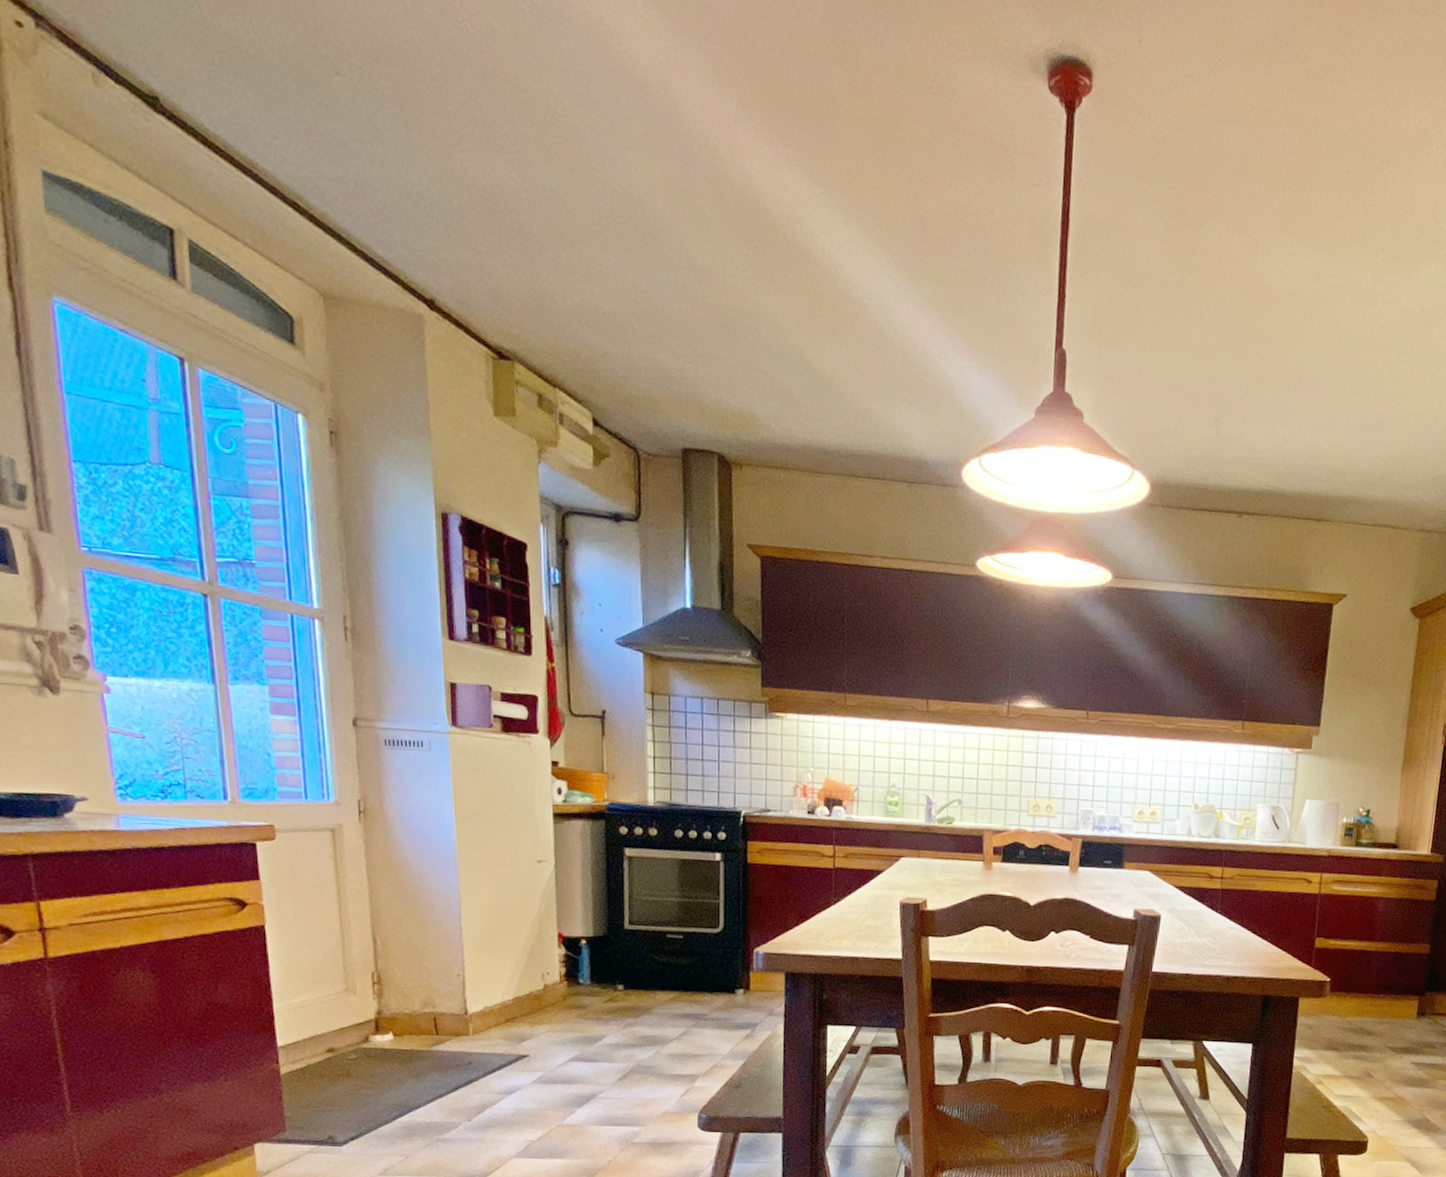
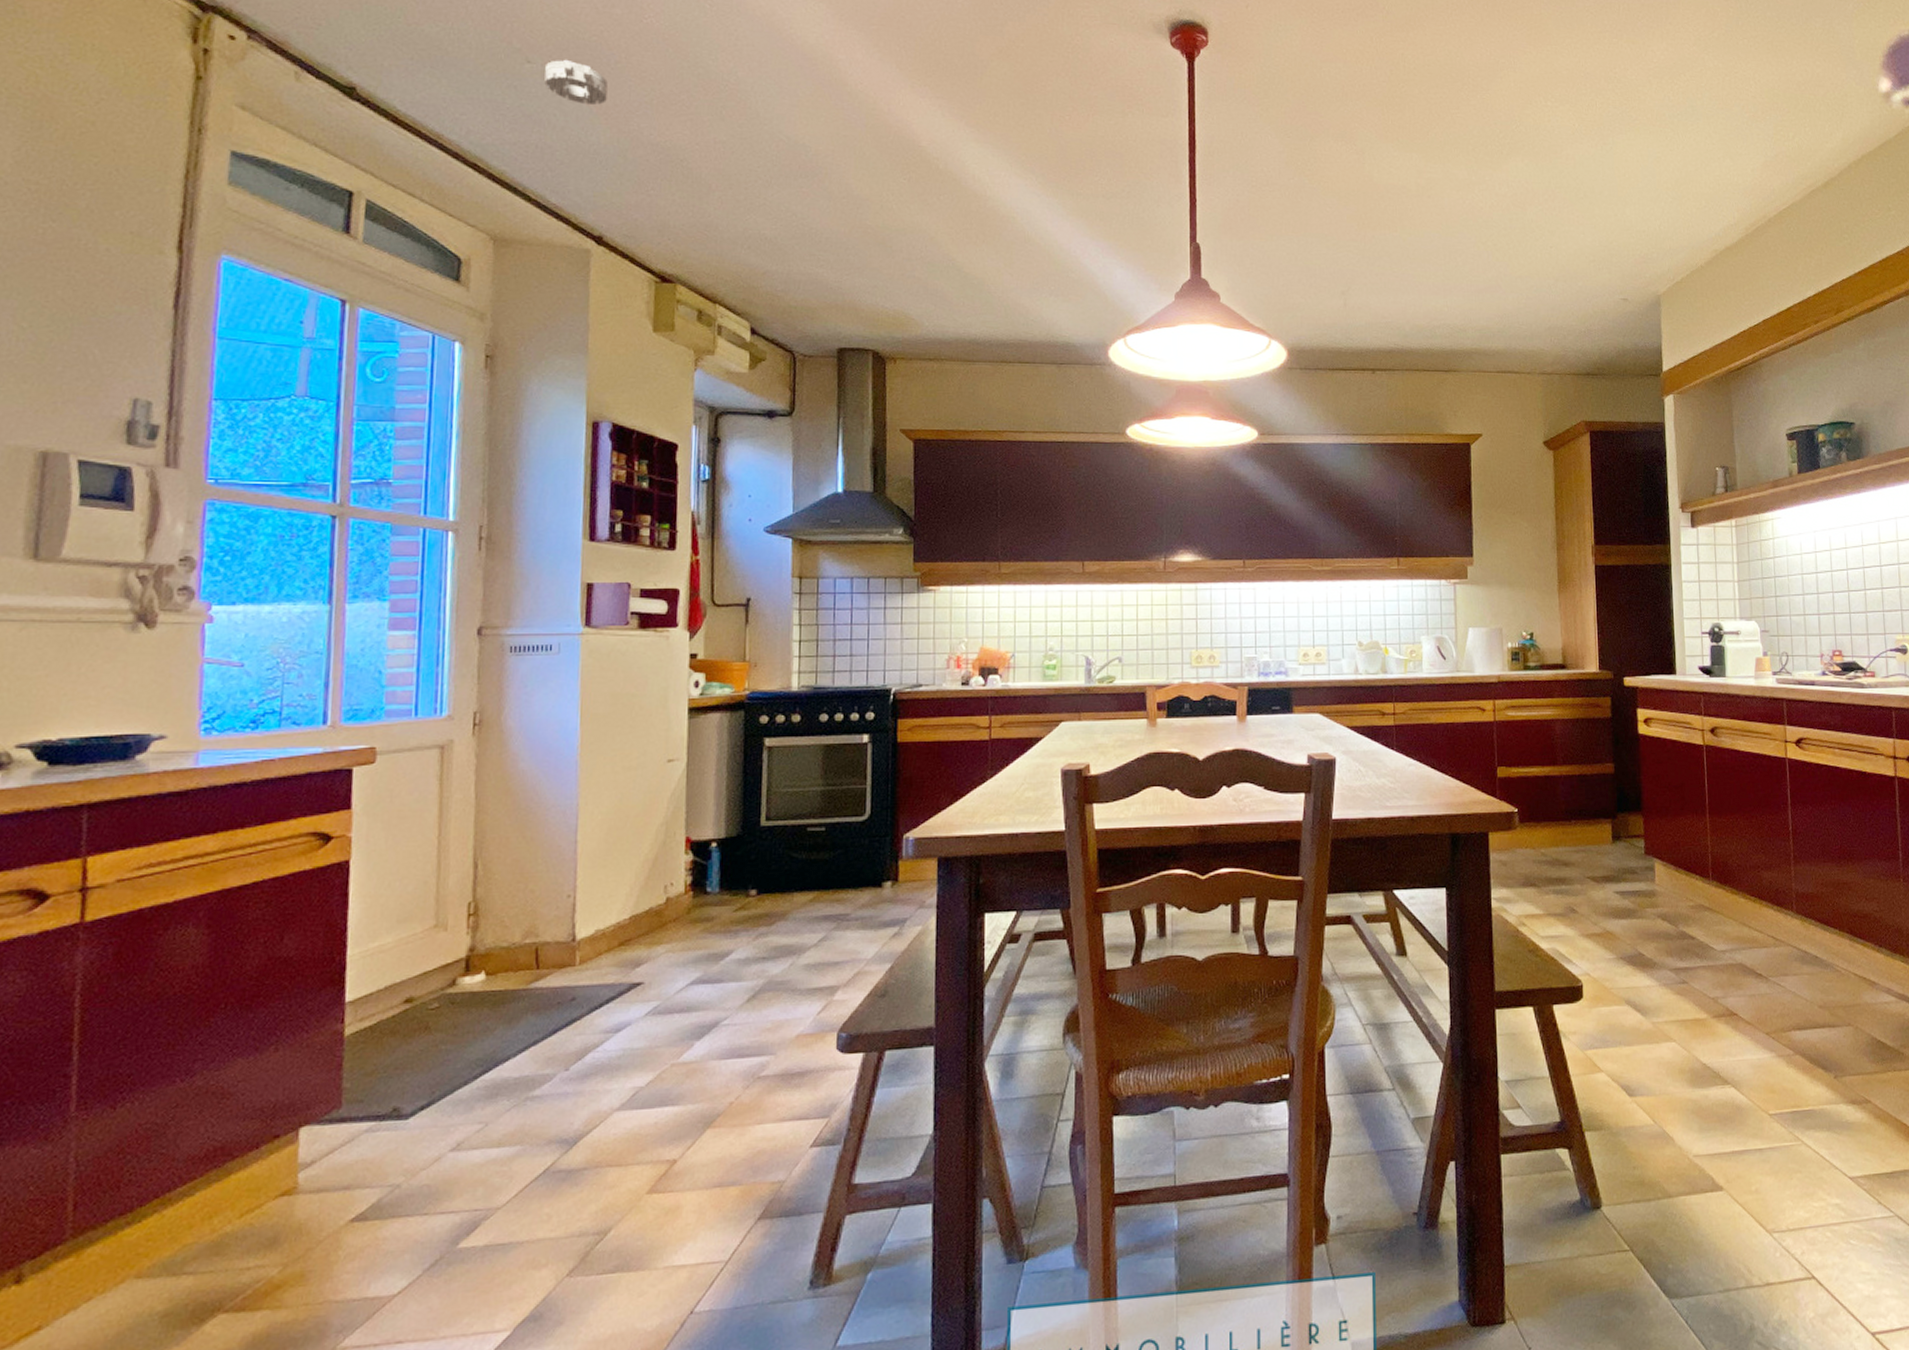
smoke detector: none [356,72,425,135] -> present [544,59,608,106]

